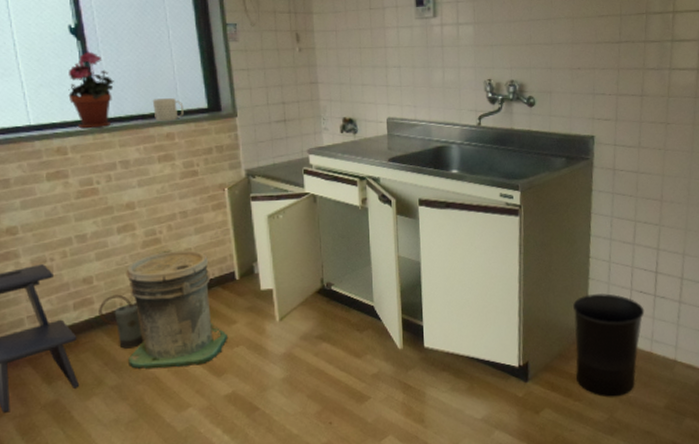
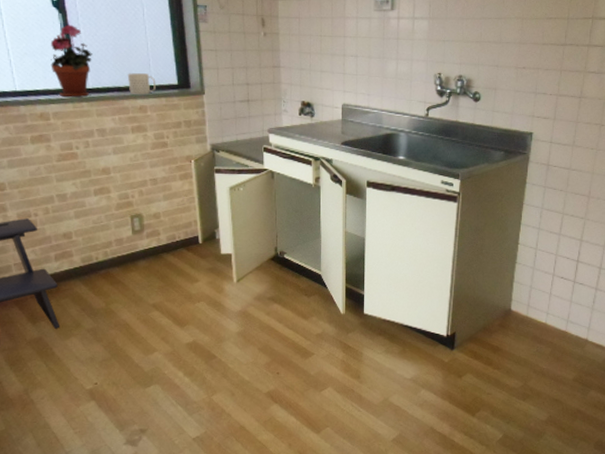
watering can: present [98,294,144,349] -> none [77,249,117,298]
bucket: present [126,250,229,369] -> none [101,214,191,317]
waste bin: present [572,293,645,396] -> none [497,277,564,367]

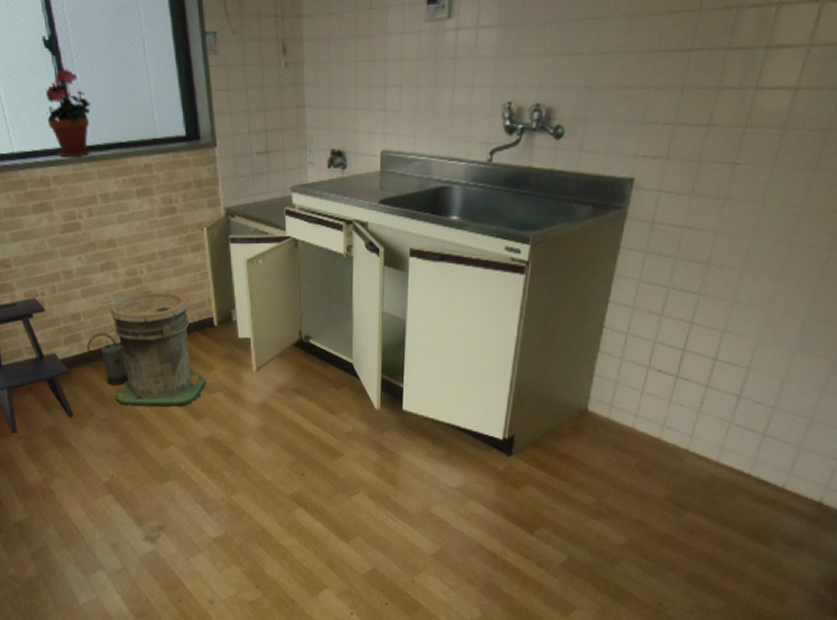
watering can: none [77,249,117,298] -> present [87,332,129,385]
bucket: none [101,214,191,317] -> present [110,292,207,408]
mug: present [127,73,156,95] -> none [129,124,161,151]

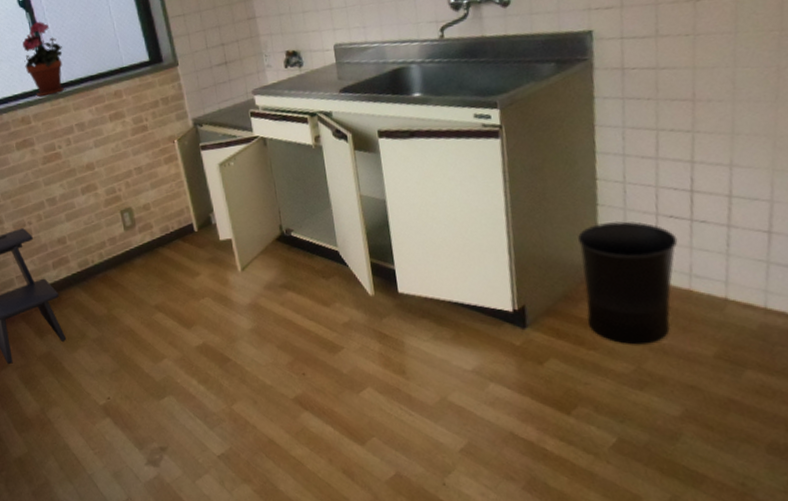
watering can: present [87,332,129,385] -> none [74,252,117,304]
bucket: present [110,292,207,408] -> none [93,205,194,323]
waste bin: none [566,369,661,480] -> present [577,221,678,344]

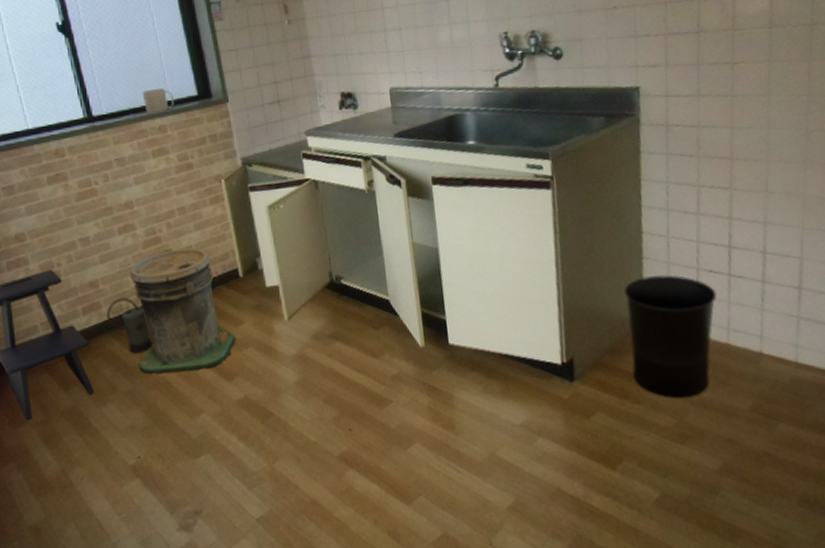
potted plant: present [23,21,64,98] -> none [60,47,104,129]
watering can: none [74,252,117,304] -> present [106,297,153,353]
bucket: none [93,205,194,323] -> present [129,247,237,374]
mug: none [98,55,128,81] -> present [142,88,174,114]

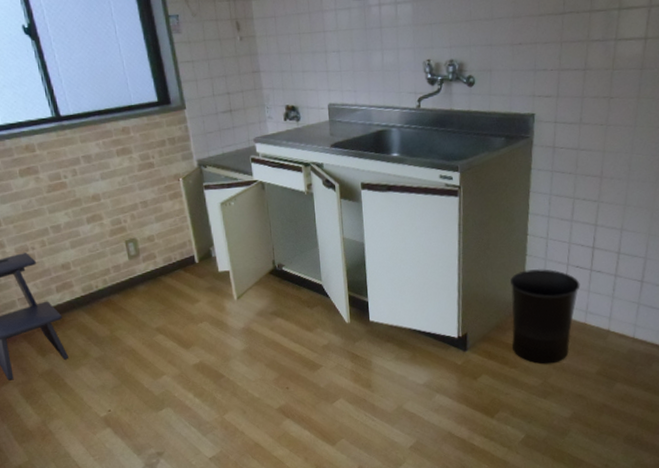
watering can: present [106,297,153,353] -> none [78,278,120,326]
bucket: present [129,247,237,374] -> none [98,237,193,343]
mug: present [142,88,174,114] -> none [106,93,136,117]

